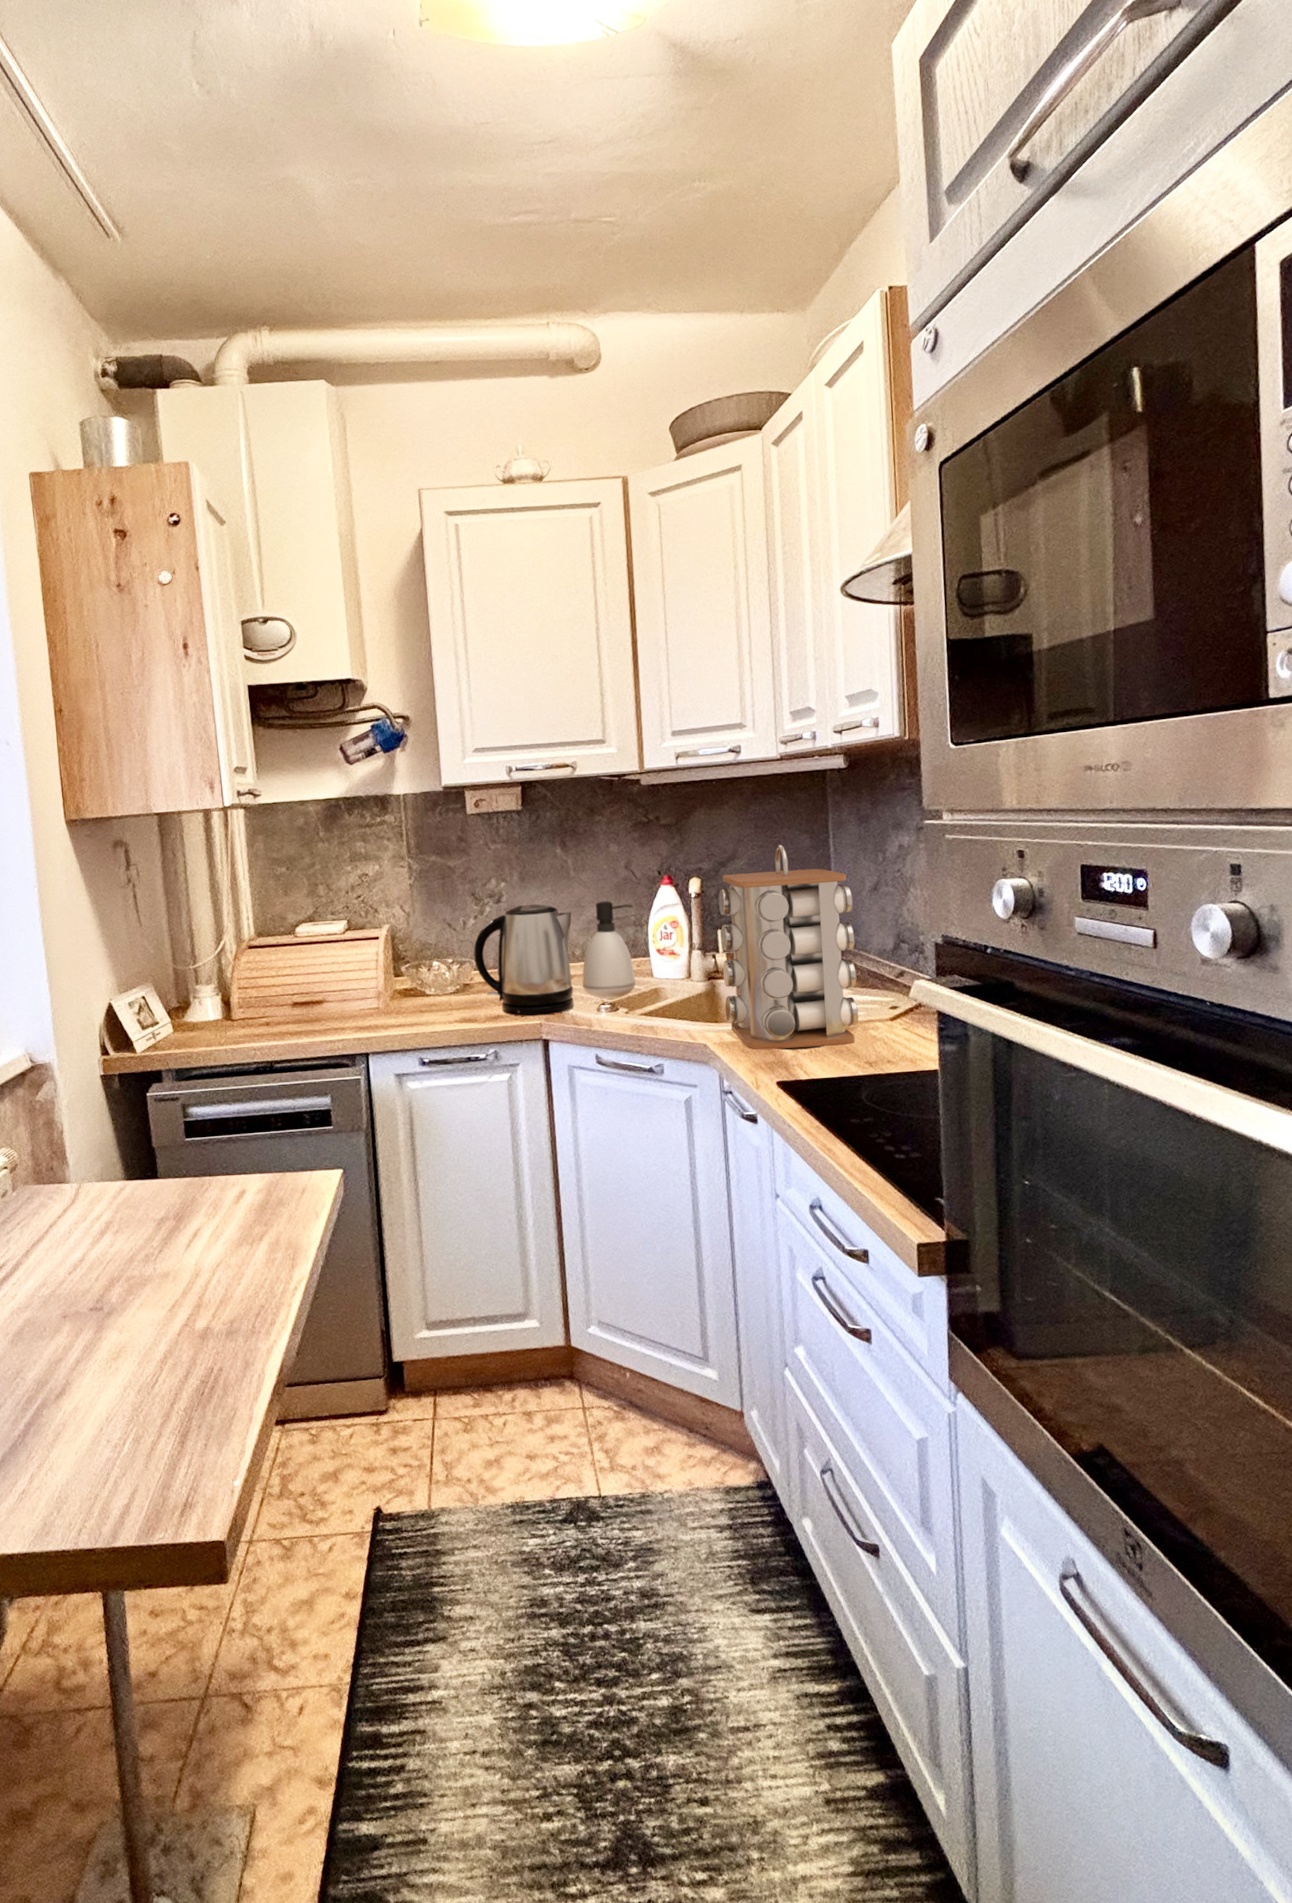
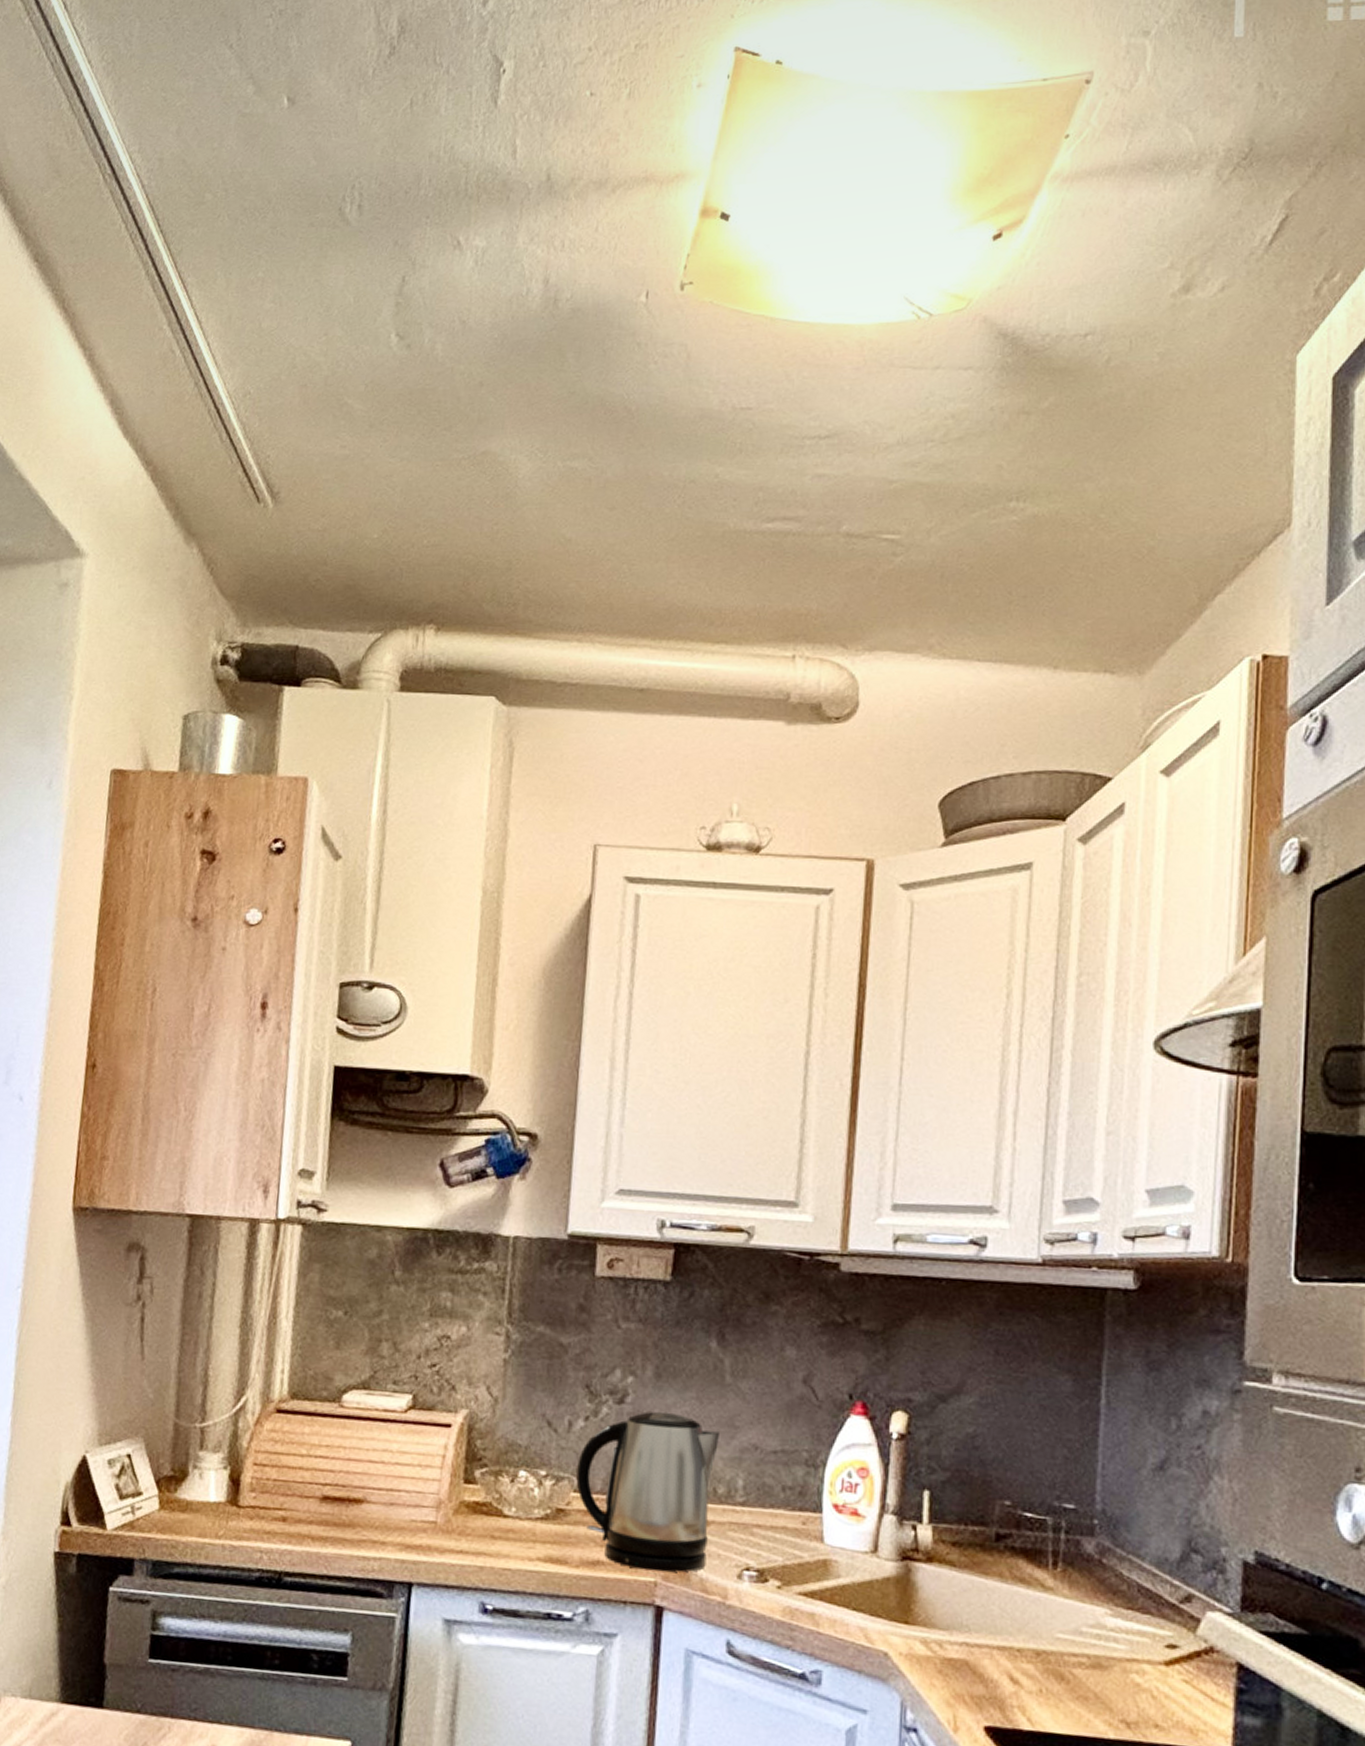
soap dispenser: present [582,901,636,1000] -> none [721,1423,808,1566]
spice rack: present [718,844,859,1050] -> none [920,1383,1126,1690]

